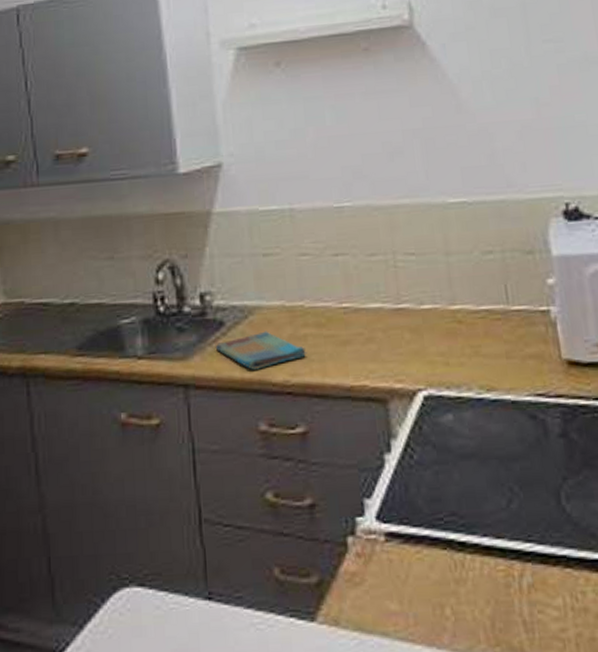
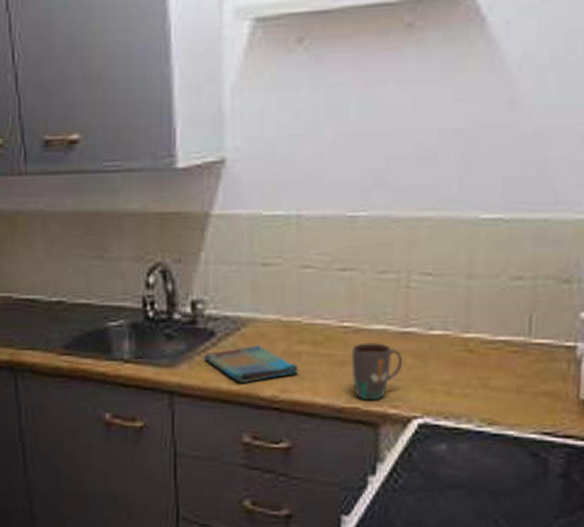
mug: none [352,320,401,378] -> present [350,343,402,401]

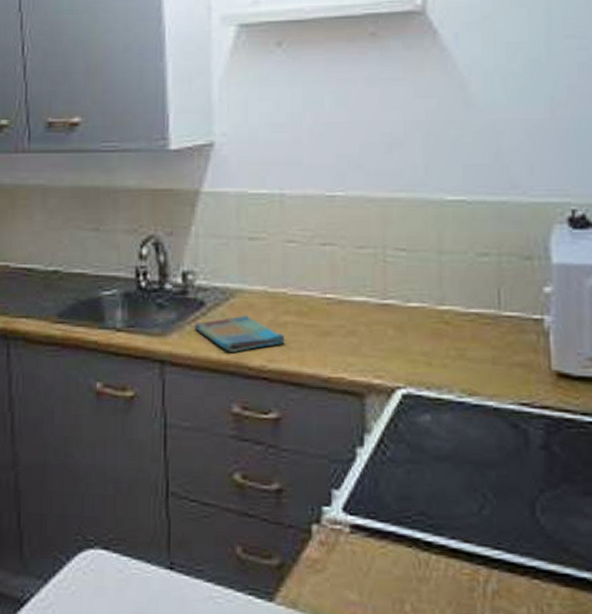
mug: present [350,343,402,401] -> none [334,314,383,371]

